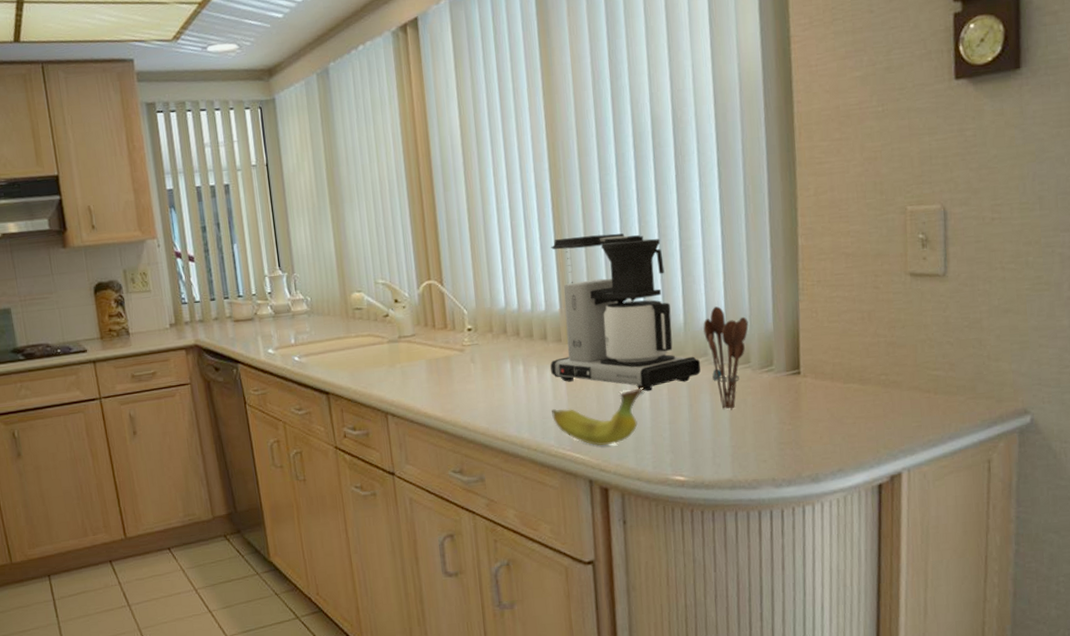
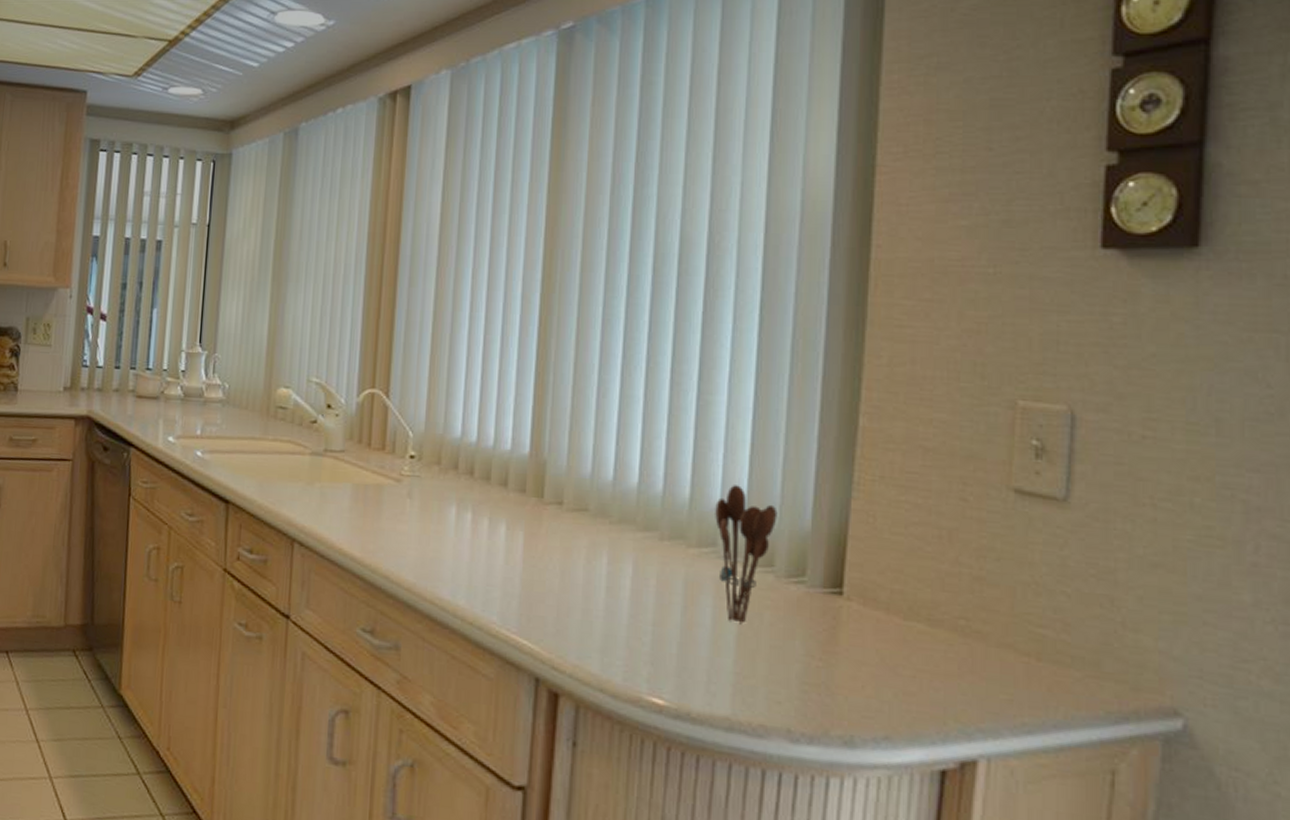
coffee maker: present [550,233,701,392] -> none [506,365,706,578]
fruit: present [552,388,643,446] -> none [499,571,624,637]

